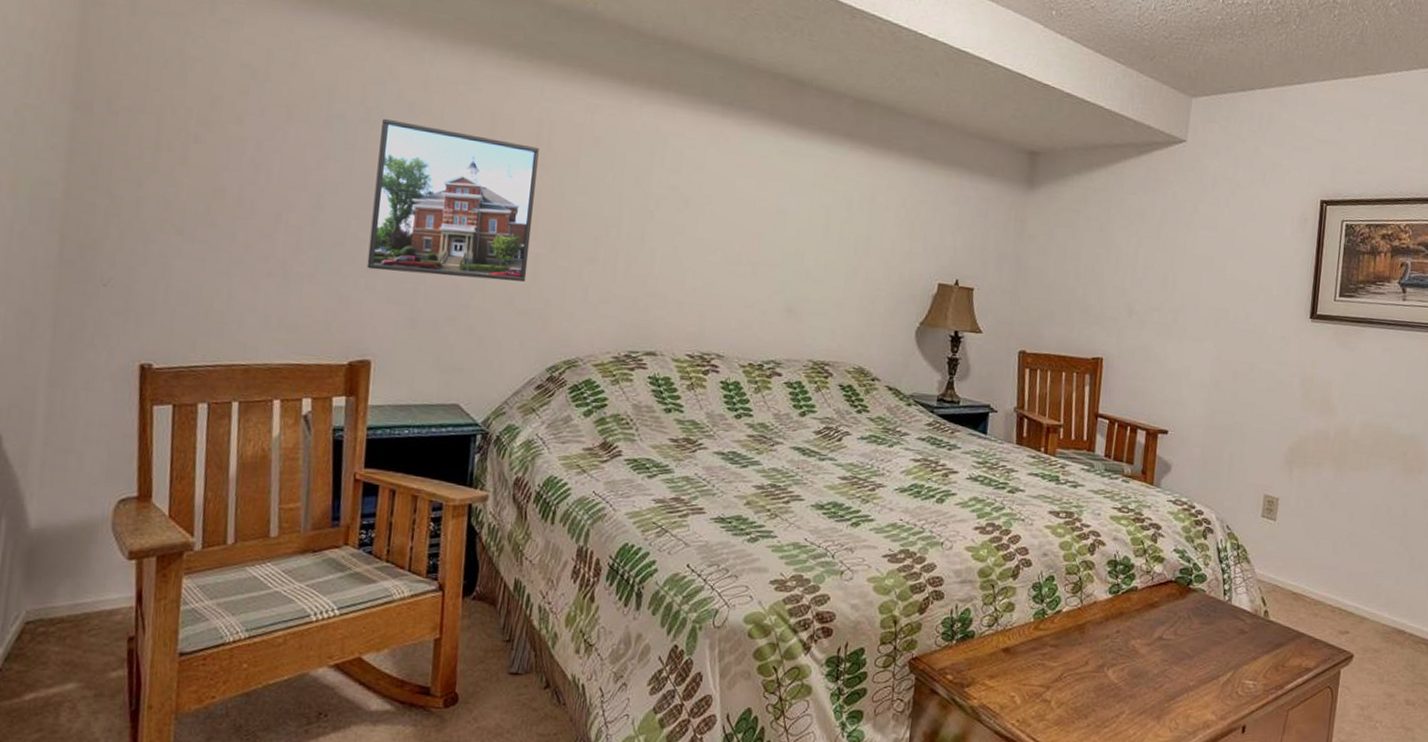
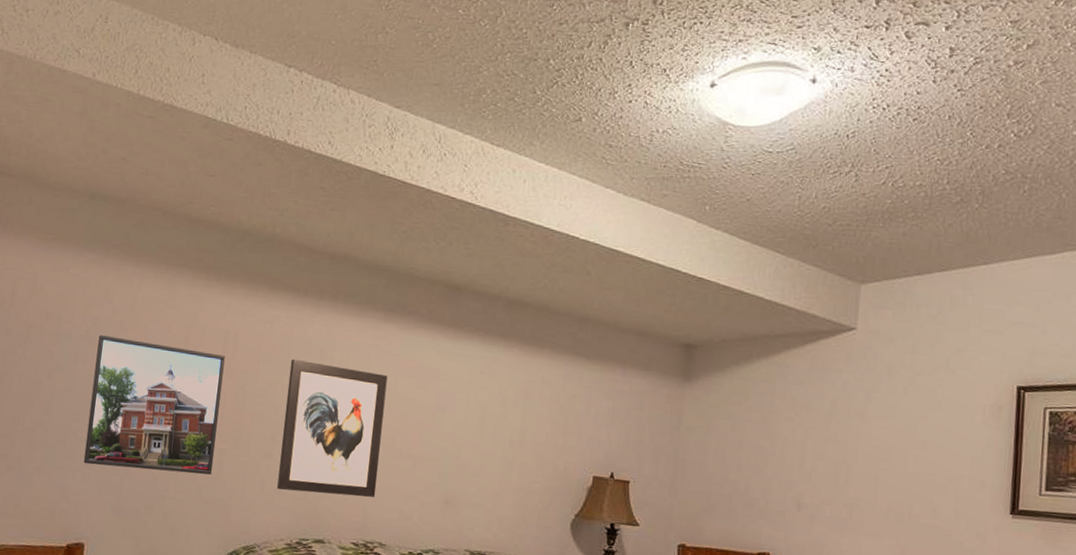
wall art: none [602,154,726,306] -> present [277,359,388,498]

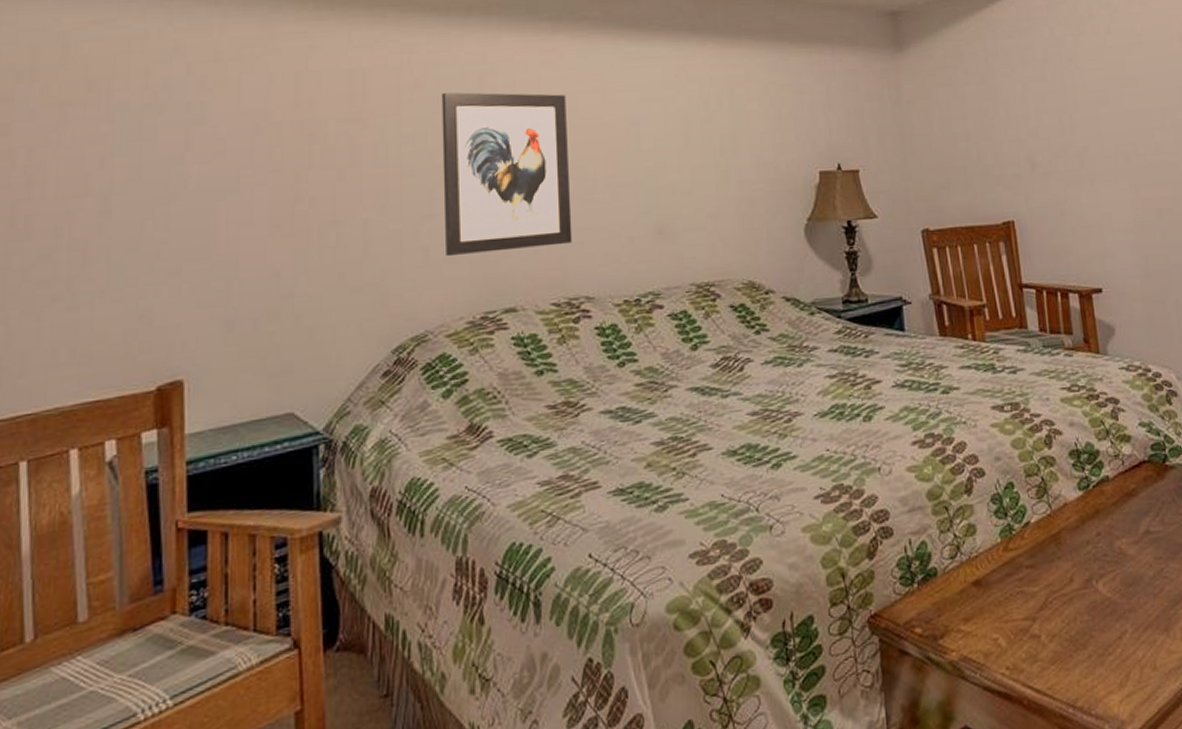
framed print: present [83,334,225,475] -> none [168,99,356,273]

